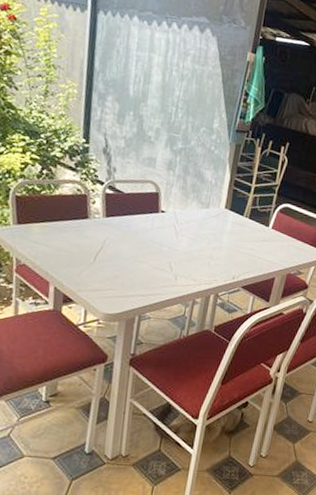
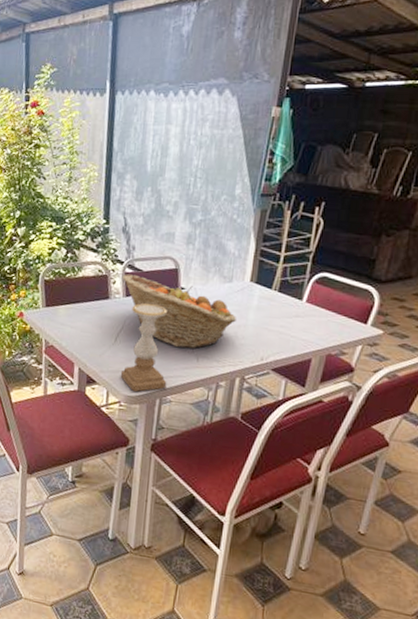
candle holder: none [99,224,147,310] -> present [120,303,167,392]
fruit basket: none [102,194,212,268] -> present [122,274,236,349]

